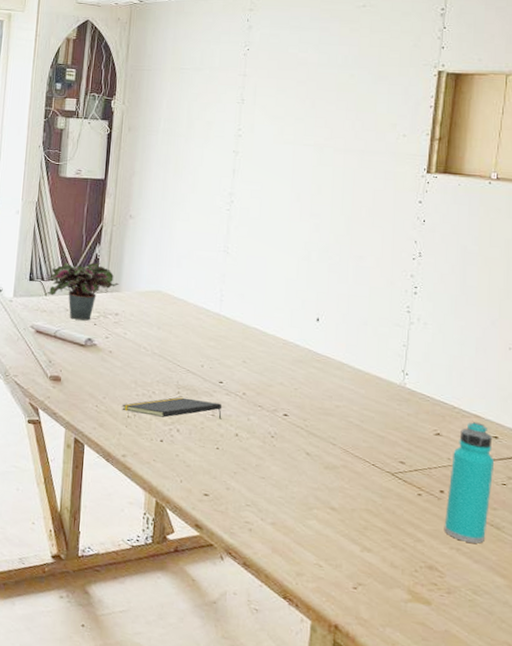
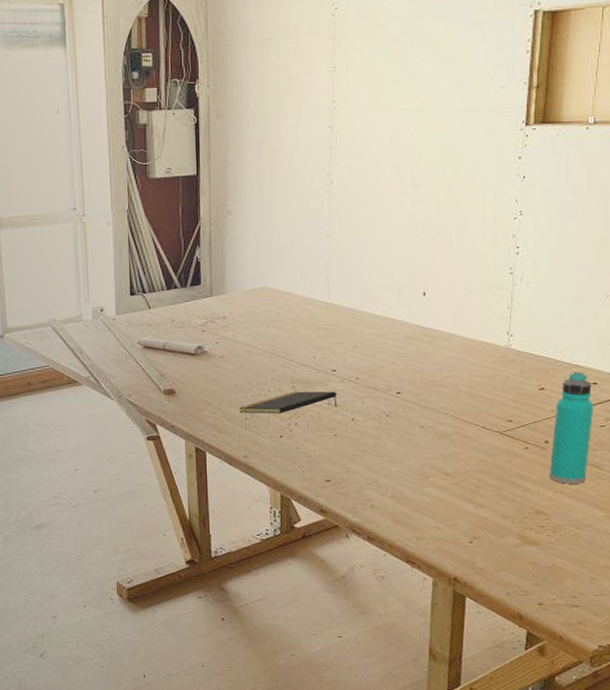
potted plant: present [44,262,119,321] -> none [146,265,224,329]

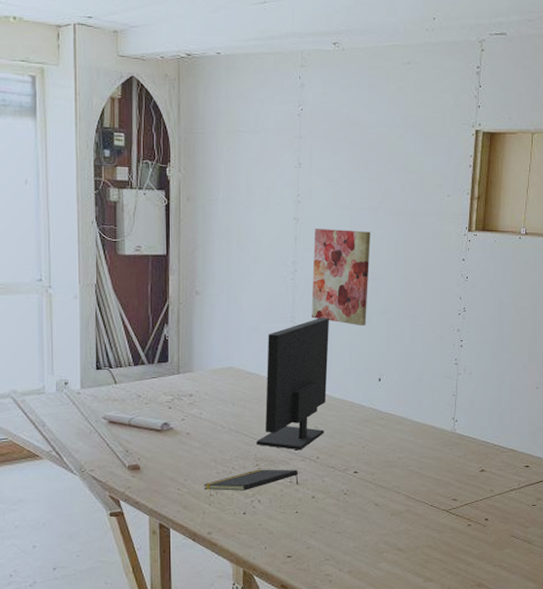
monitor: none [292,230,369,371] -> present [256,318,330,451]
wall art: none [349,134,413,238] -> present [311,229,371,326]
water bottle: present [549,372,594,484] -> none [489,456,527,558]

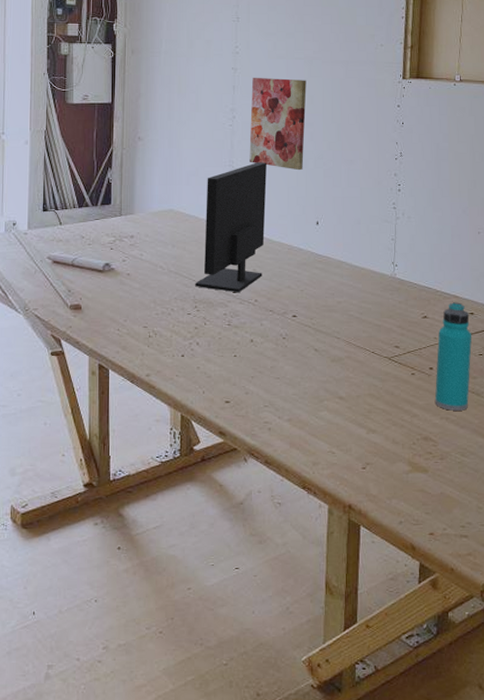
notepad: present [204,469,299,491] -> none [143,311,237,333]
water bottle: none [489,456,527,558] -> present [434,302,472,411]

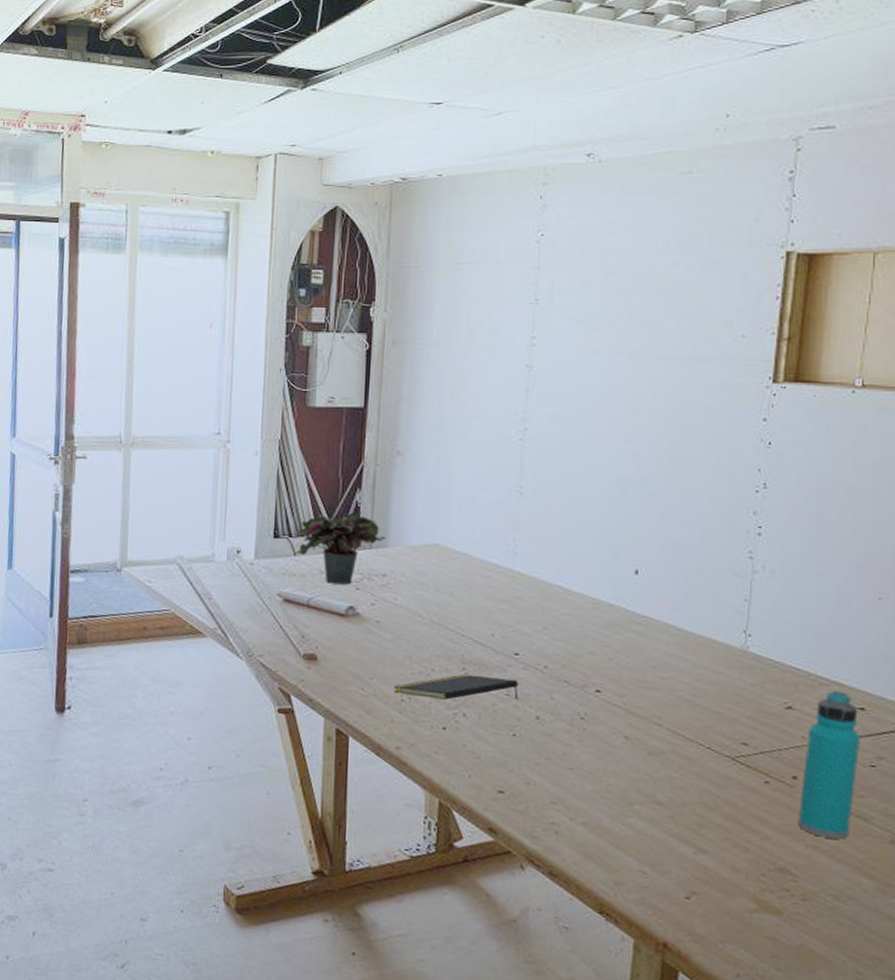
potted plant: none [58,186,132,246] -> present [293,511,386,585]
notepad: none [143,311,237,333] -> present [394,674,519,700]
monitor: present [195,162,268,293] -> none [464,488,570,656]
wall art: present [249,78,307,171] -> none [544,378,630,502]

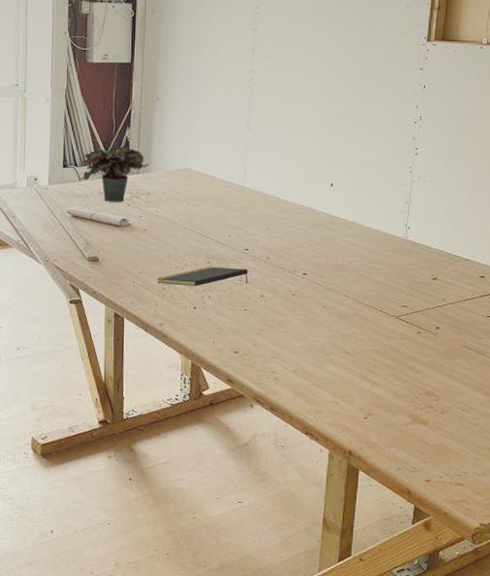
water bottle: present [797,691,861,839] -> none [439,265,481,369]

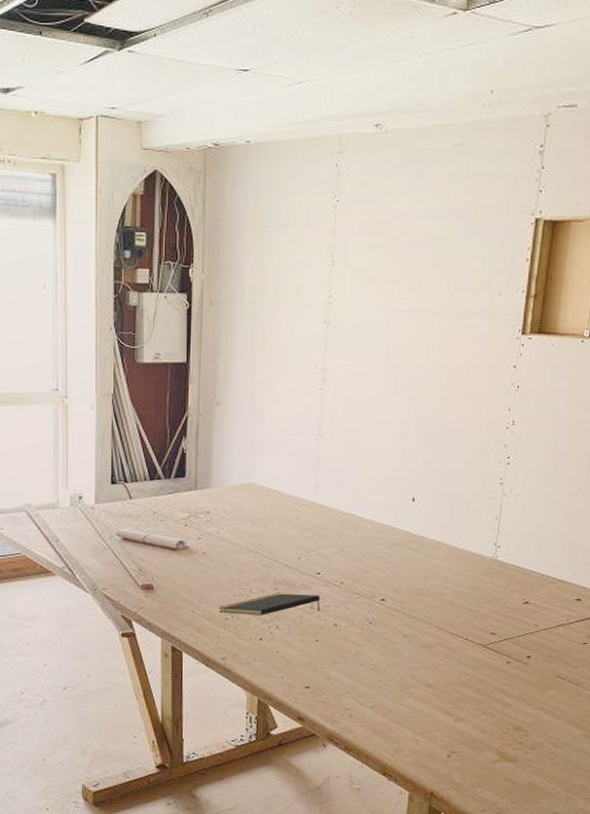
potted plant: present [78,145,150,202] -> none [128,457,209,523]

